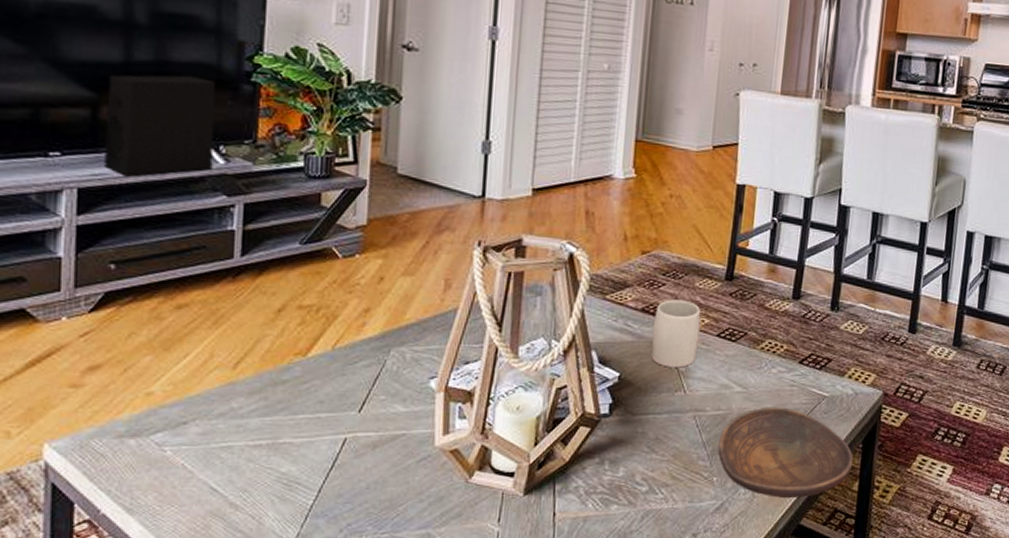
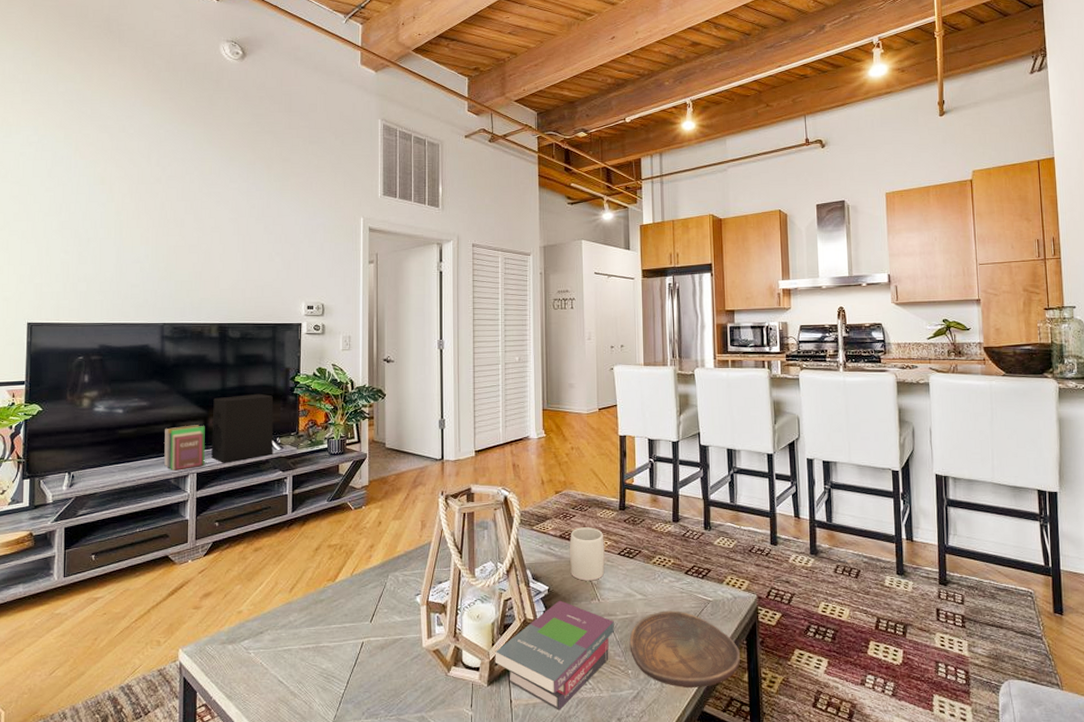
books: none [18,113,94,182] -> present [164,425,205,471]
books: none [536,390,702,525] -> present [495,600,614,710]

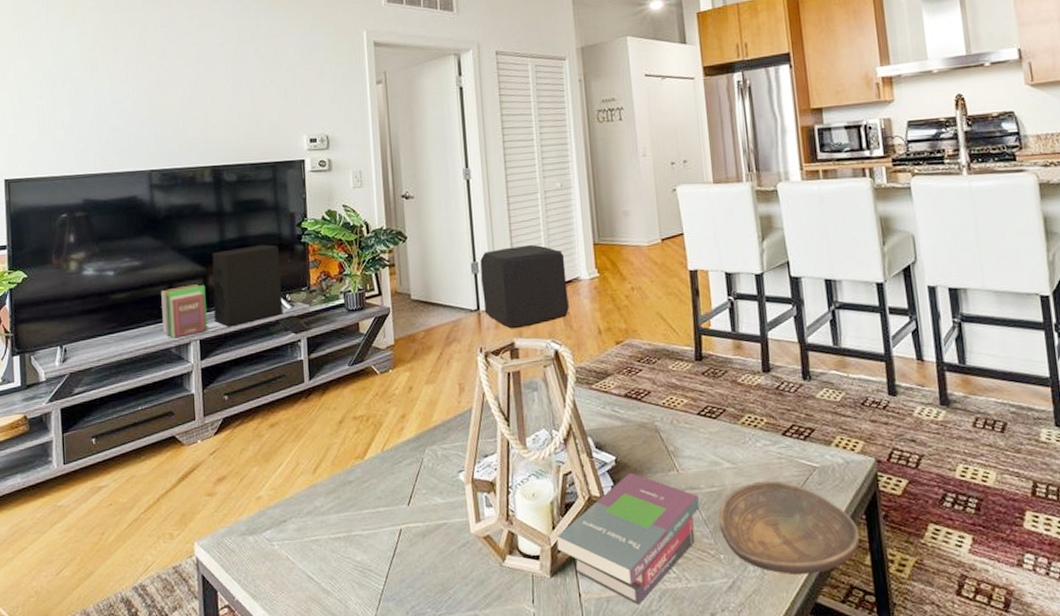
pouf: none [447,407,519,477] -> present [480,244,569,329]
mug: present [569,527,606,581] -> none [637,383,683,448]

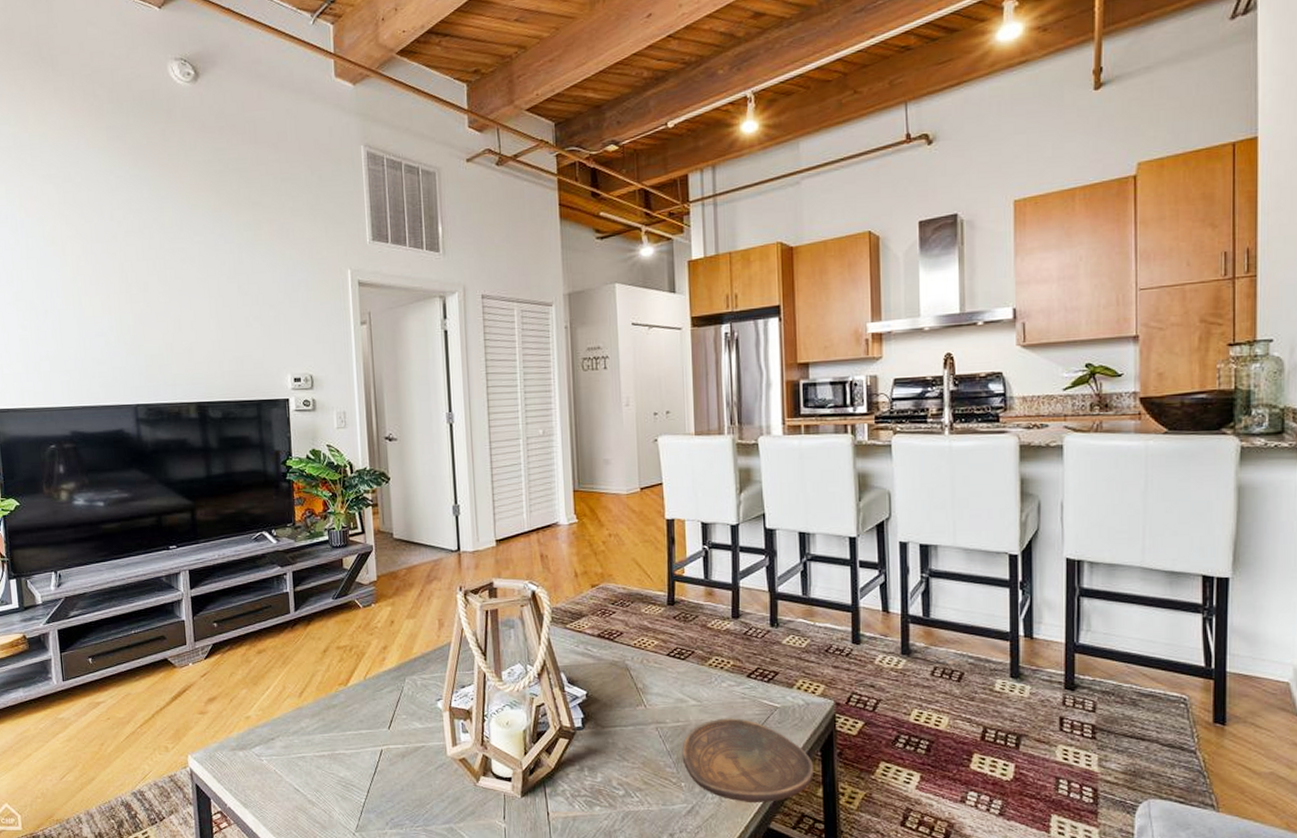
books: present [161,284,208,339] -> none [150,517,196,568]
speaker: present [212,244,284,327] -> none [199,480,270,559]
pouf: present [480,244,569,329] -> none [461,489,547,570]
books: present [556,472,699,605] -> none [528,706,664,824]

